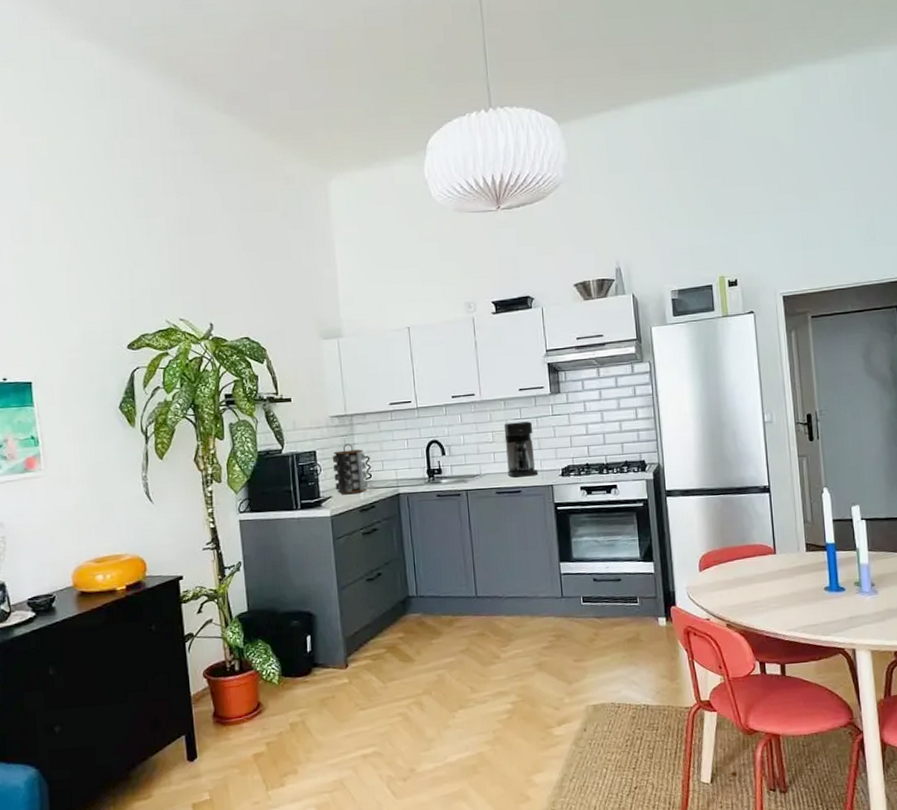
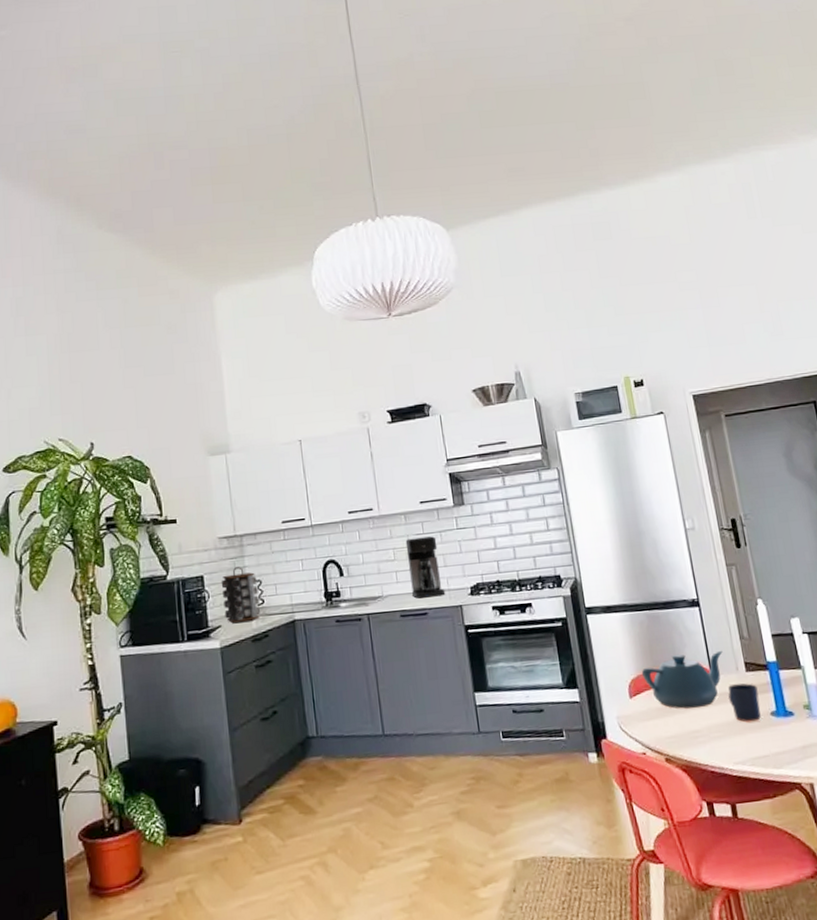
teapot: none [711,532,787,582] -> present [641,650,723,709]
mug: none [787,561,816,595] -> present [728,683,761,722]

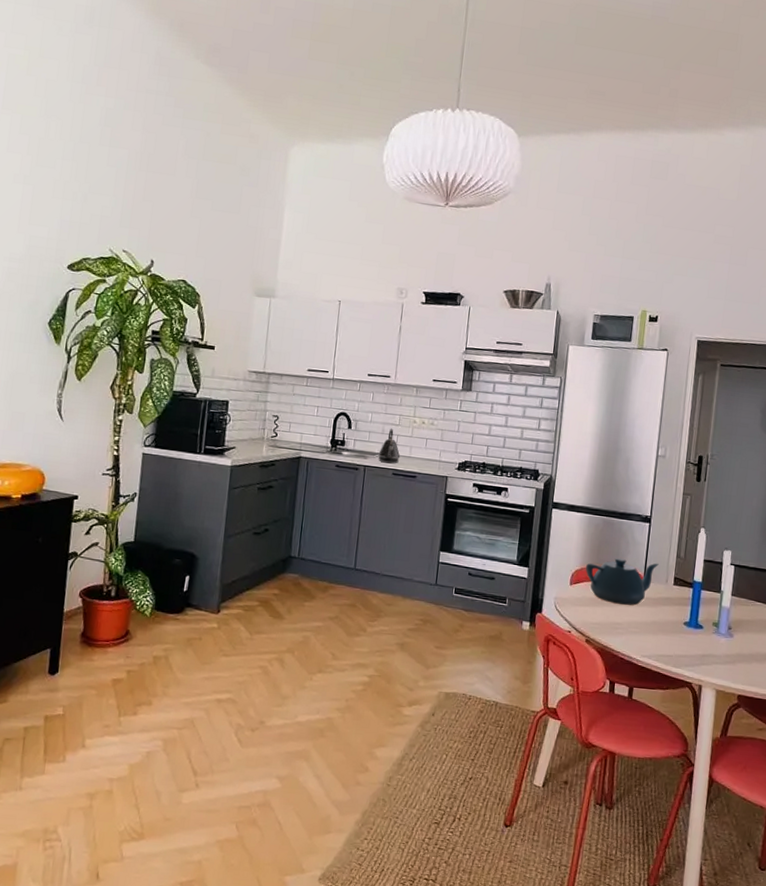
spice rack: present [221,567,261,624] -> none [240,400,275,450]
kettle: none [379,565,405,606] -> present [378,428,400,464]
coffee maker: present [405,536,446,600] -> none [407,409,440,465]
mug: present [728,683,761,722] -> none [652,592,679,627]

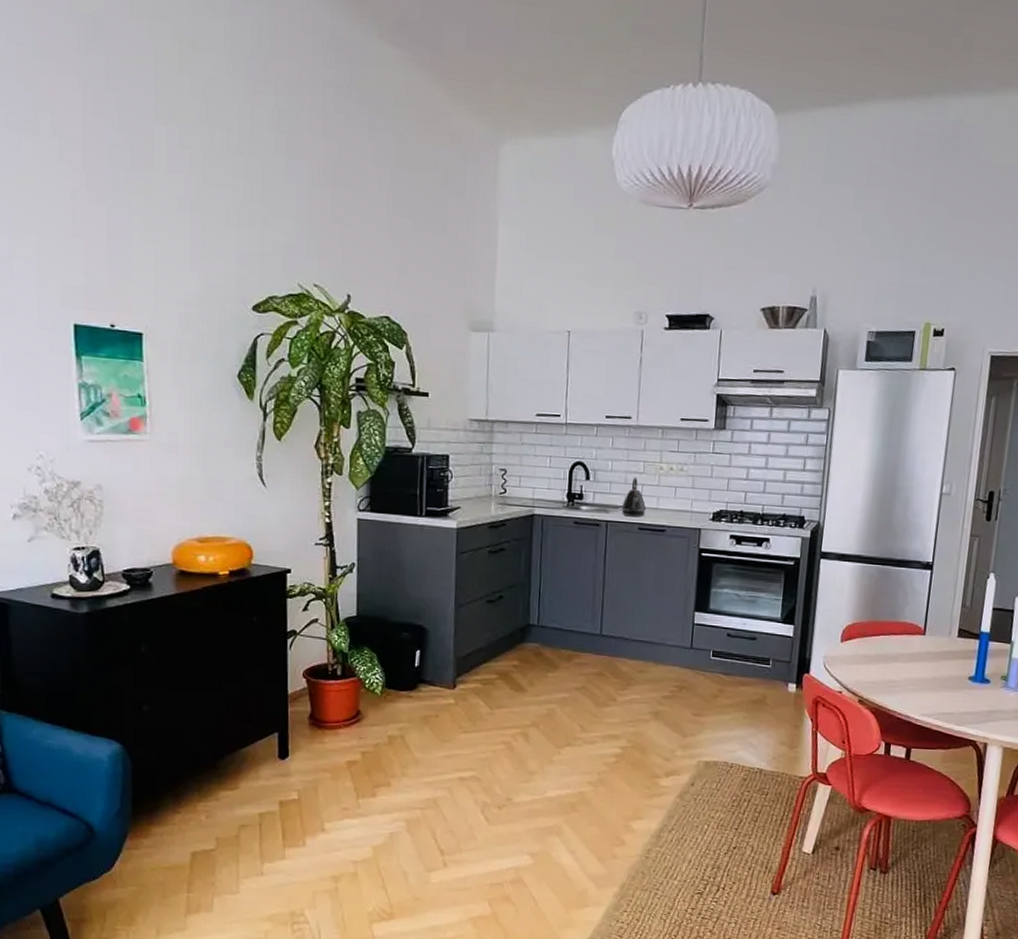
teapot: present [585,557,659,606] -> none [858,610,941,662]

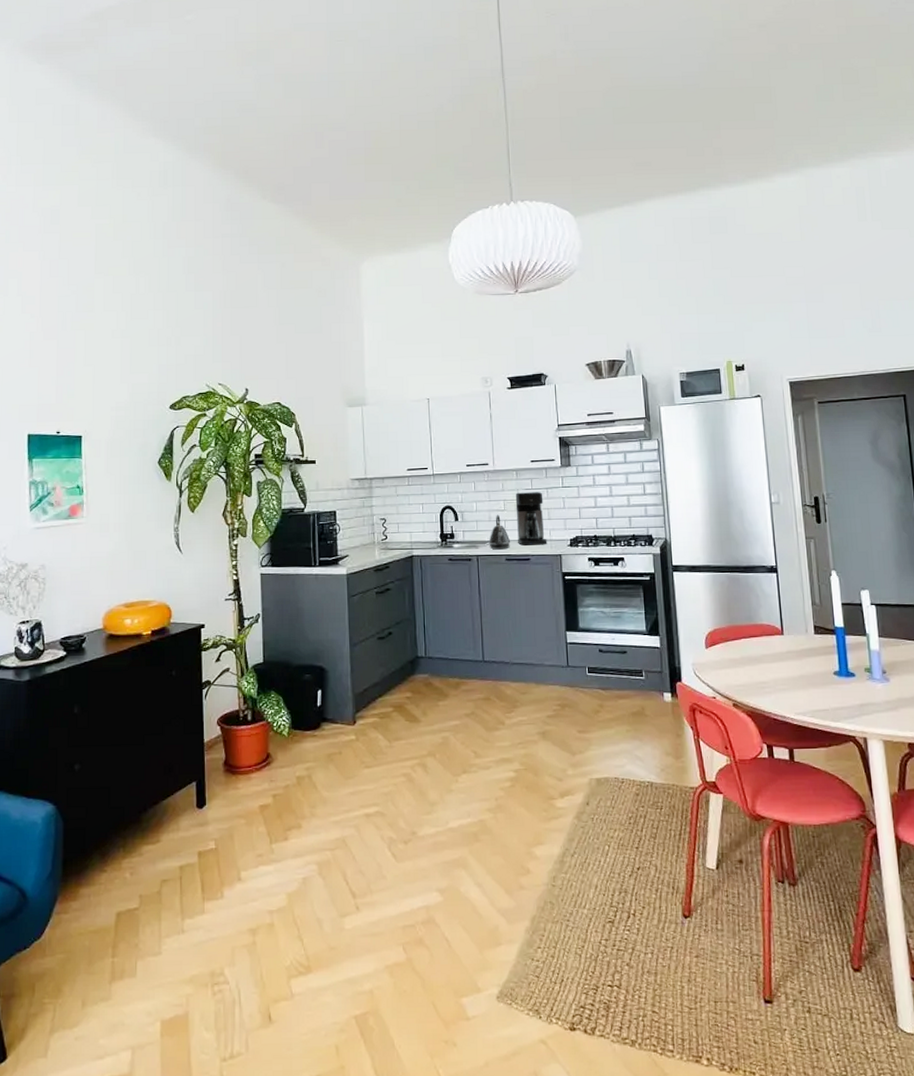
coffee maker: none [654,454,690,517] -> present [515,492,548,547]

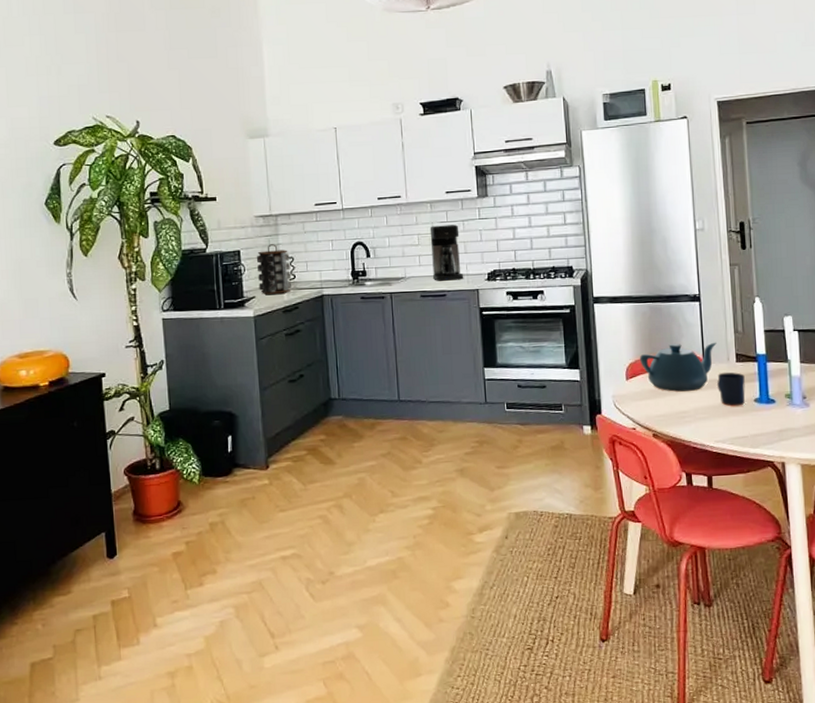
spice rack: none [351,506,384,554] -> present [256,244,292,295]
kettle: present [489,514,511,550] -> none [402,249,426,287]
teapot: none [718,613,795,663] -> present [639,342,717,392]
mug: none [795,643,825,679] -> present [716,372,746,407]

